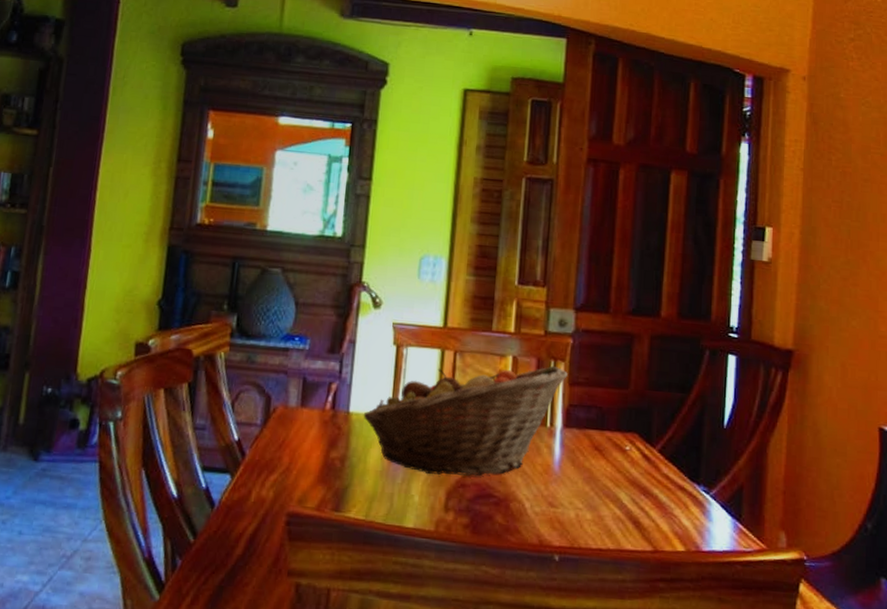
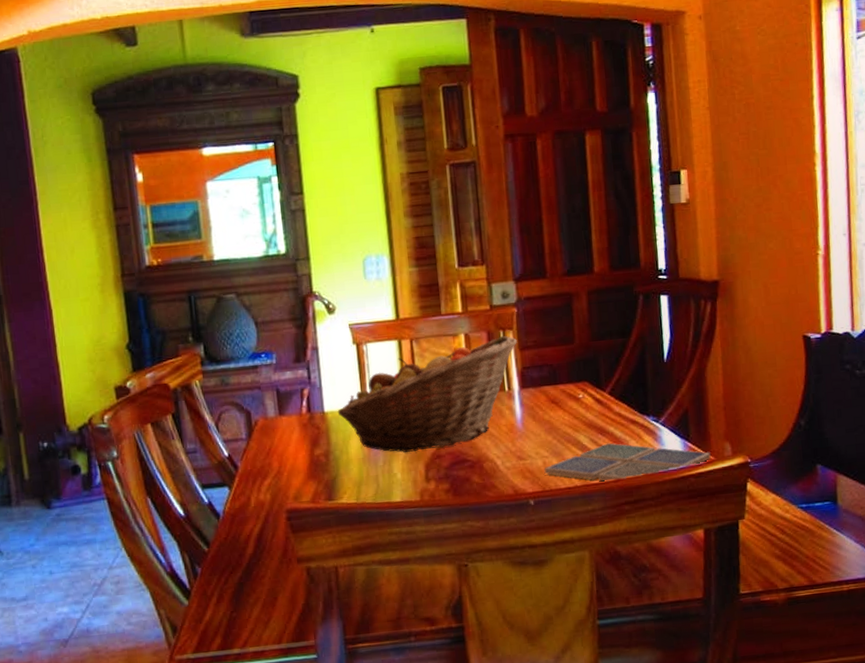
drink coaster: none [575,506,763,553] -> present [544,442,711,482]

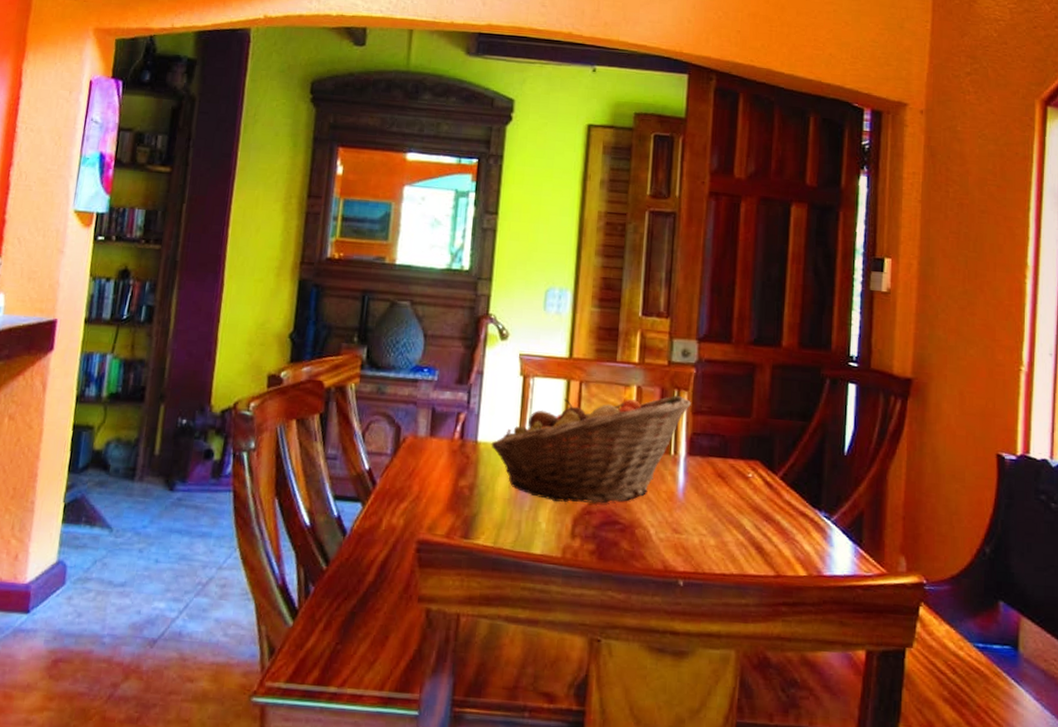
drink coaster: present [544,442,711,482] -> none [699,532,883,577]

